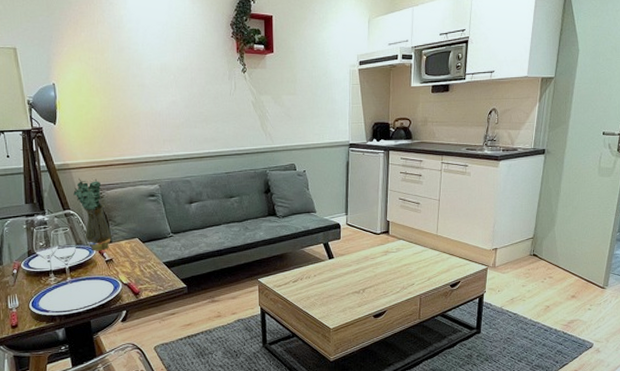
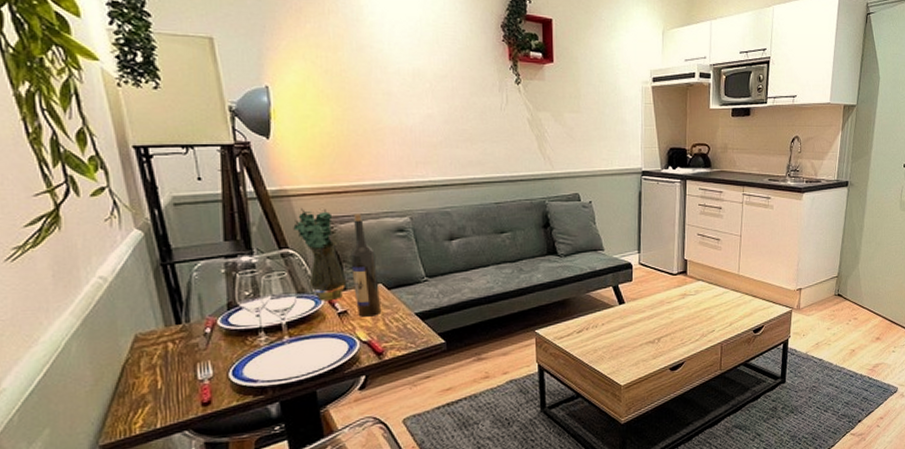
wine bottle: none [115,181,138,264] -> present [351,212,382,317]

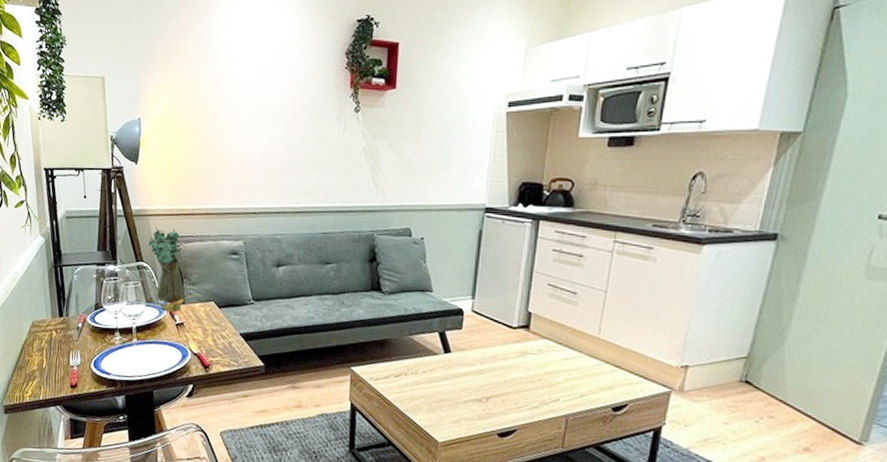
wine bottle: present [351,212,382,317] -> none [190,234,212,331]

